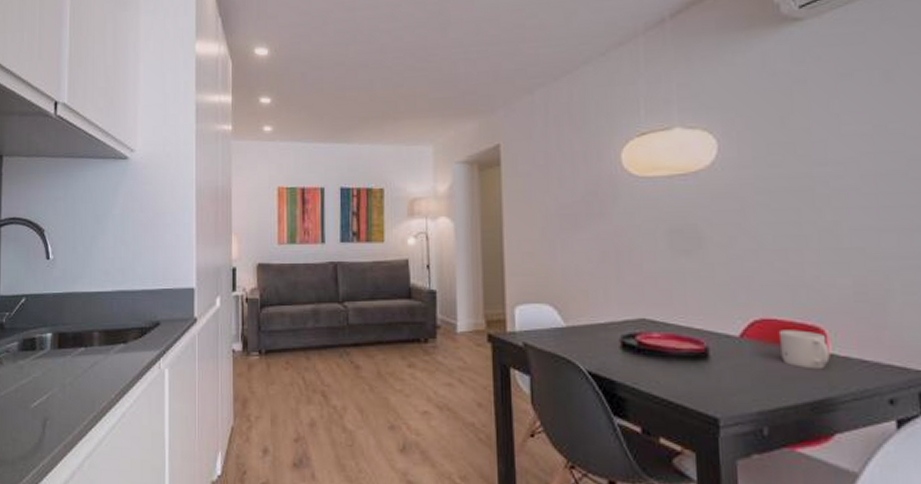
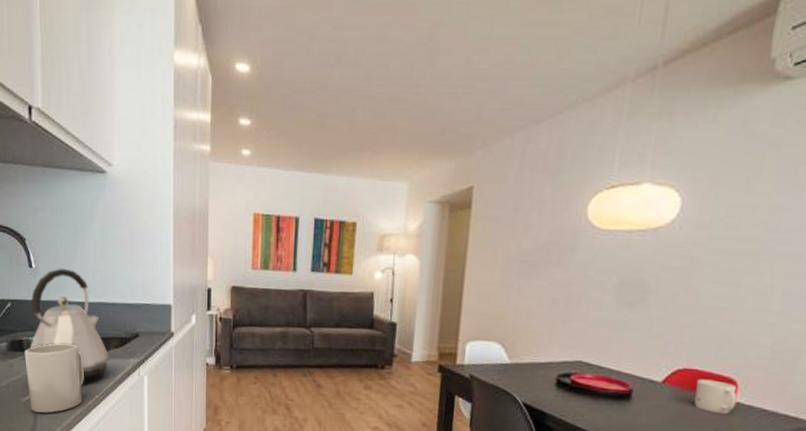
mug: none [36,338,100,421] -> present [24,343,84,414]
kettle: none [42,257,127,383] -> present [30,268,109,384]

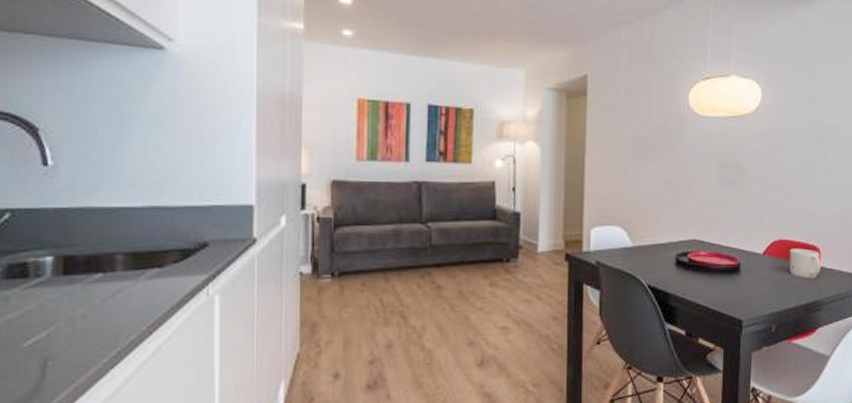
mug: present [24,343,84,414] -> none [29,262,125,361]
kettle: present [30,268,109,384] -> none [39,165,164,313]

